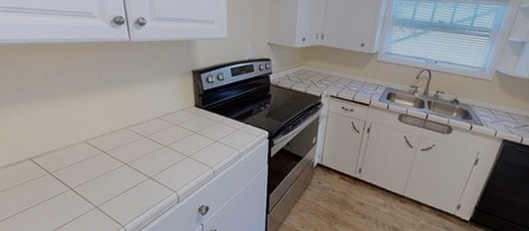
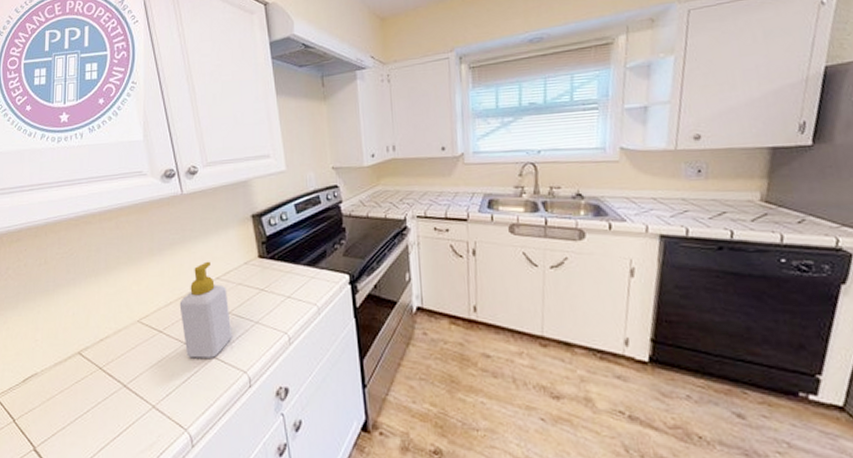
soap bottle: none [122,102,167,178] -> present [179,261,232,358]

